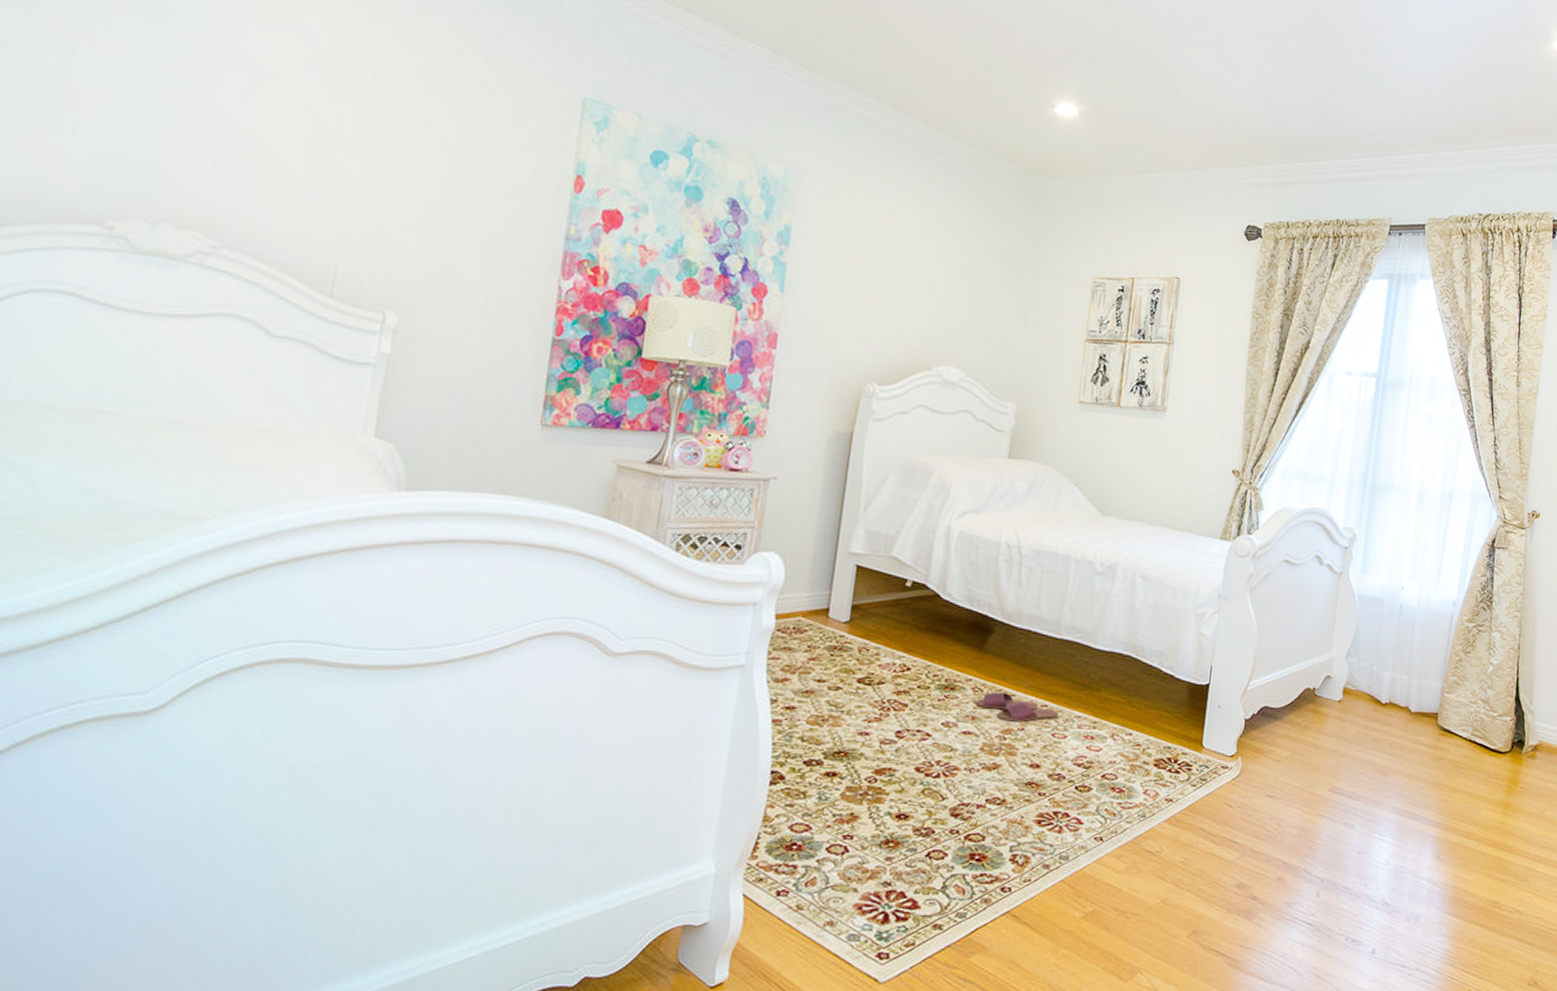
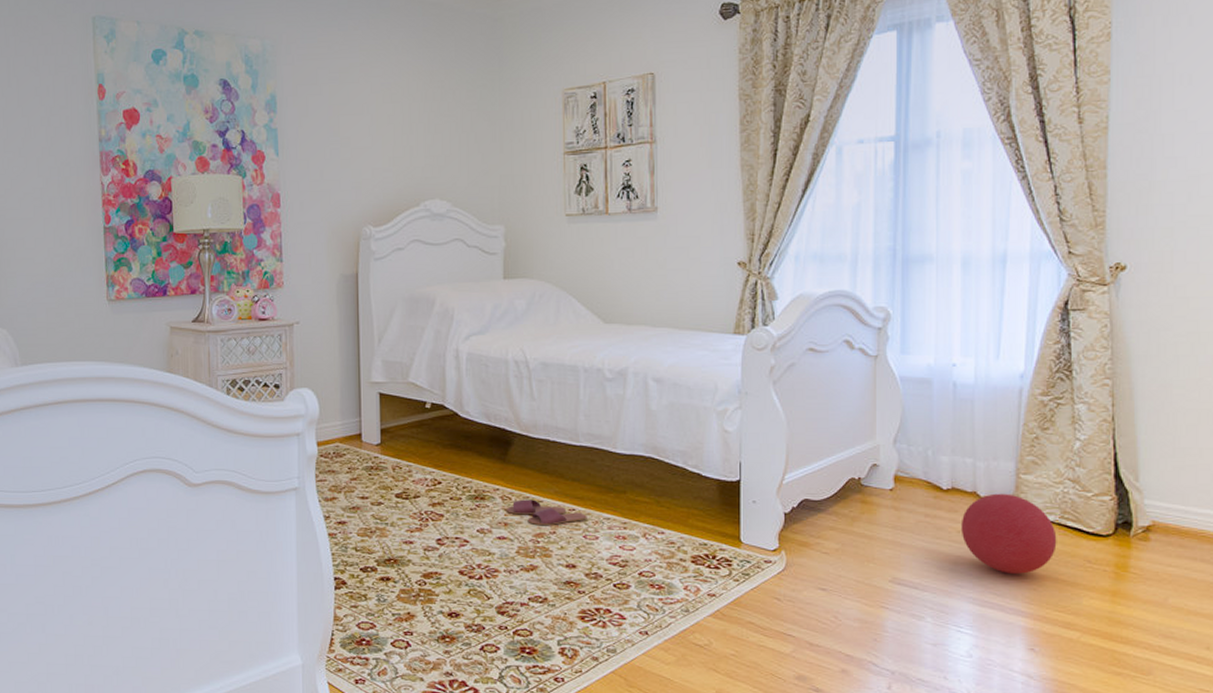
ball: none [1392,709,1468,786] -> present [960,493,1057,574]

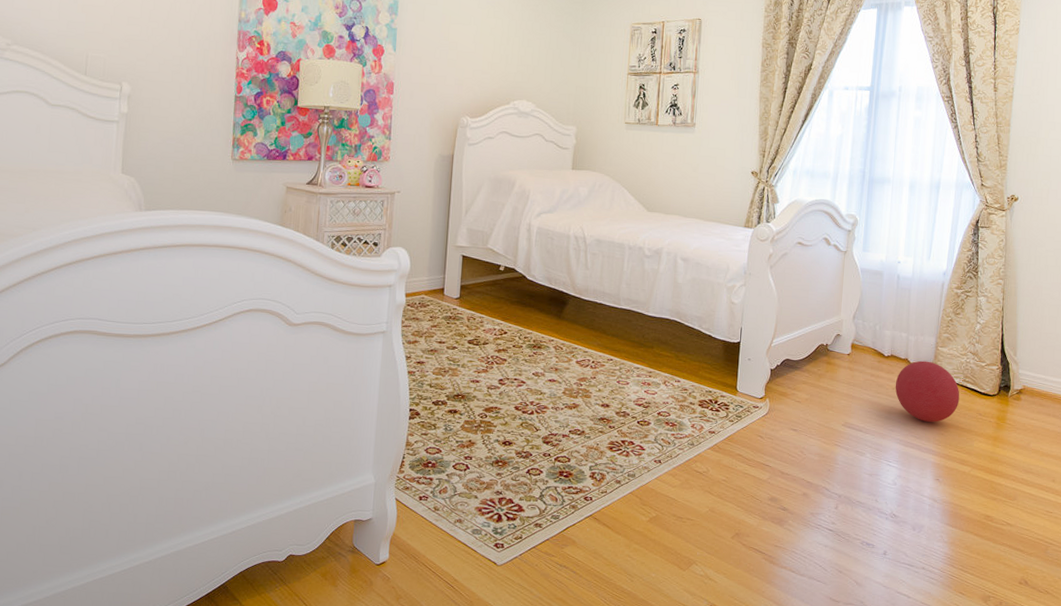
slippers: present [506,499,587,526] -> none [557,349,622,372]

